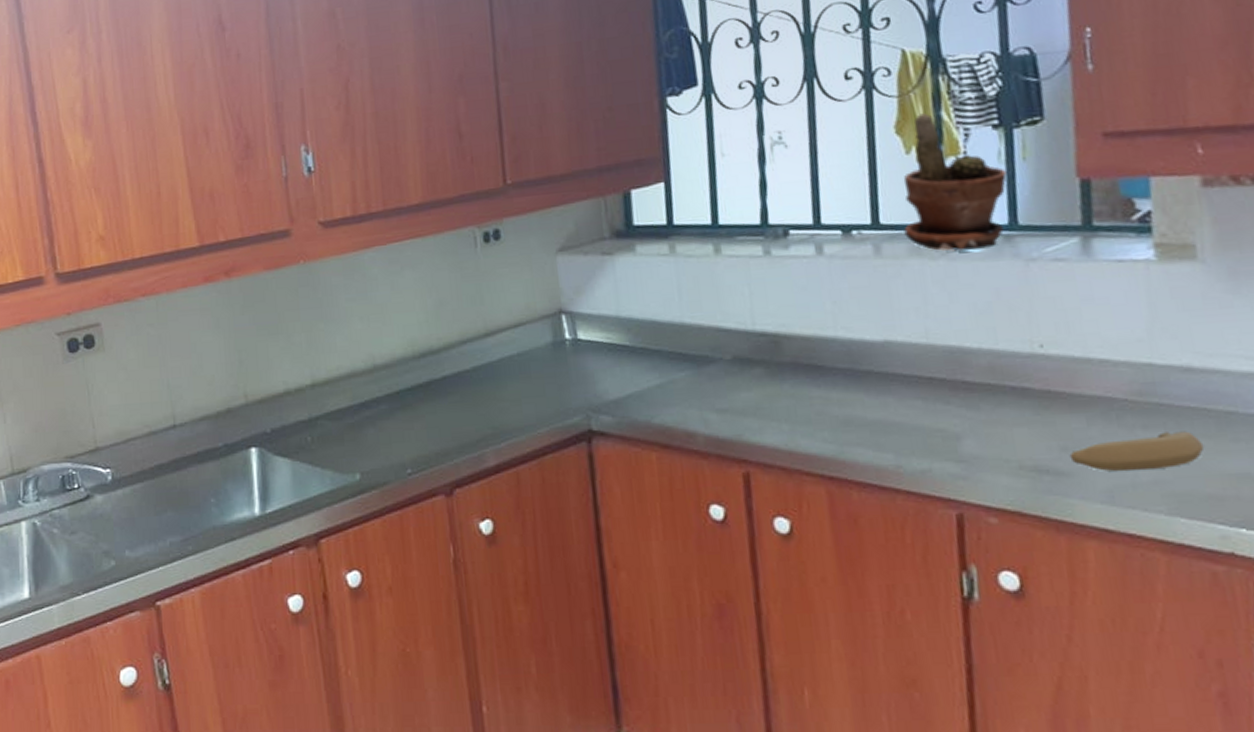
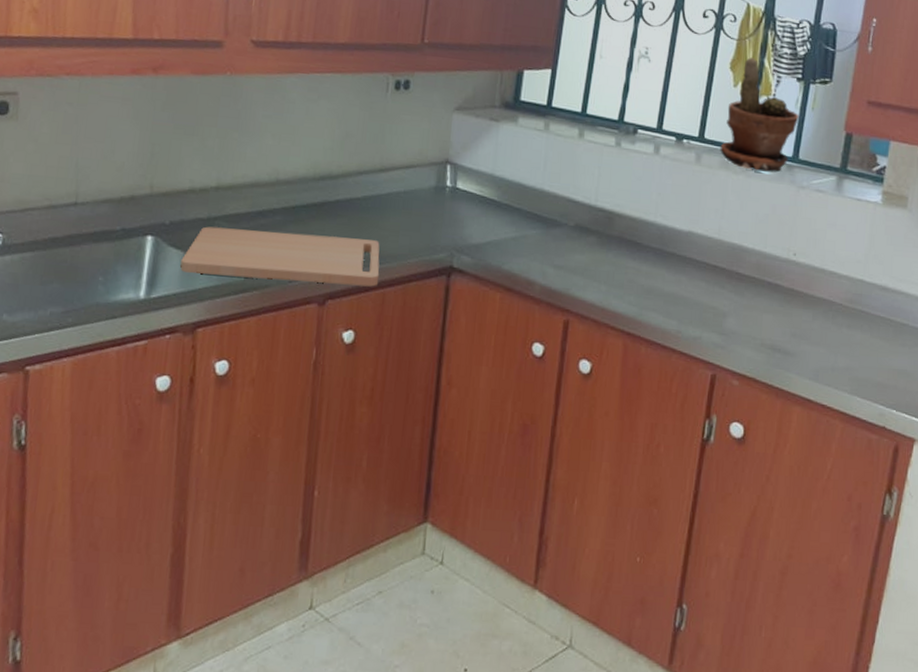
cutting board: none [290,414,509,482] -> present [180,226,380,287]
banana: present [1069,431,1205,471] -> none [796,332,883,359]

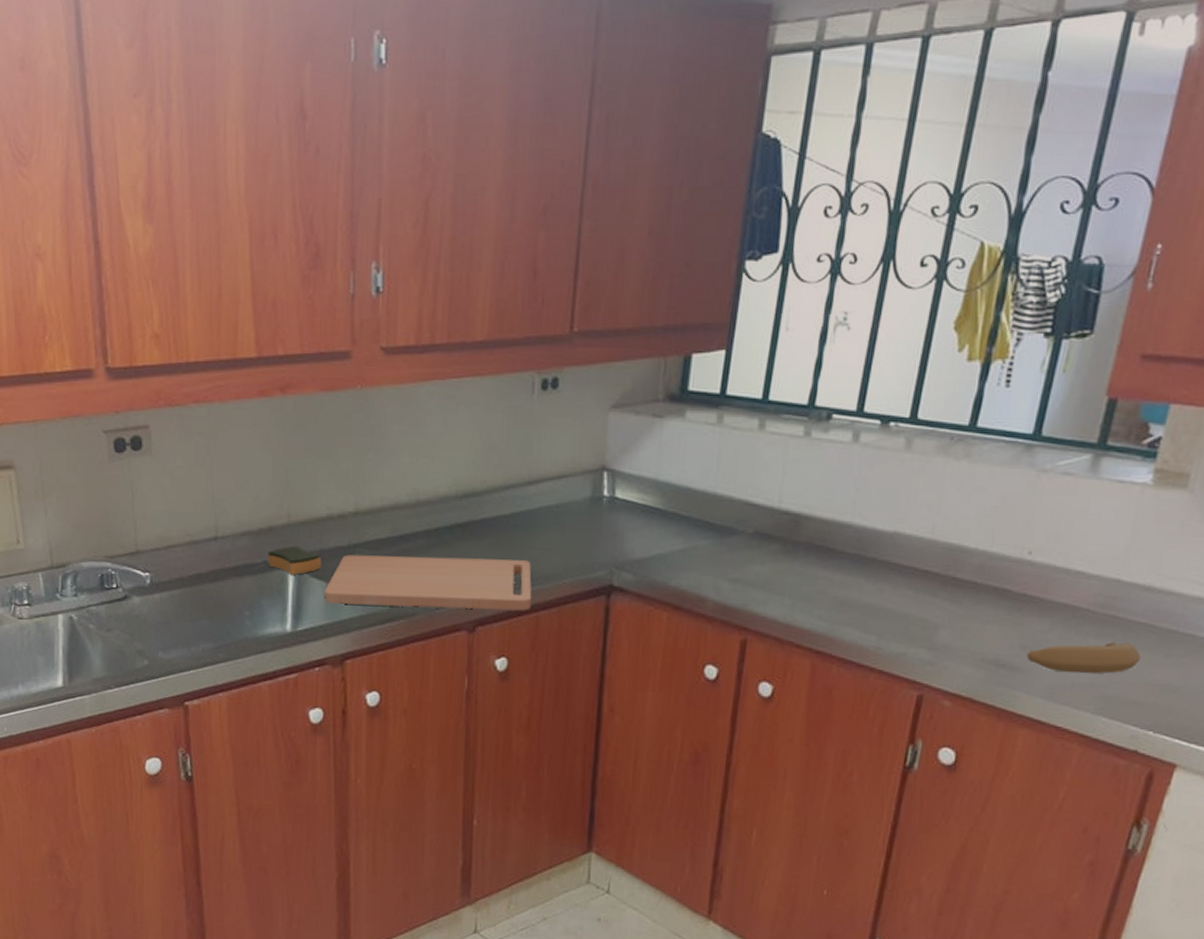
sponge: none [126,215,181,244] -> present [268,545,322,575]
potted plant: present [720,57,799,173] -> none [937,312,1045,456]
banana: none [796,332,883,359] -> present [1026,642,1141,674]

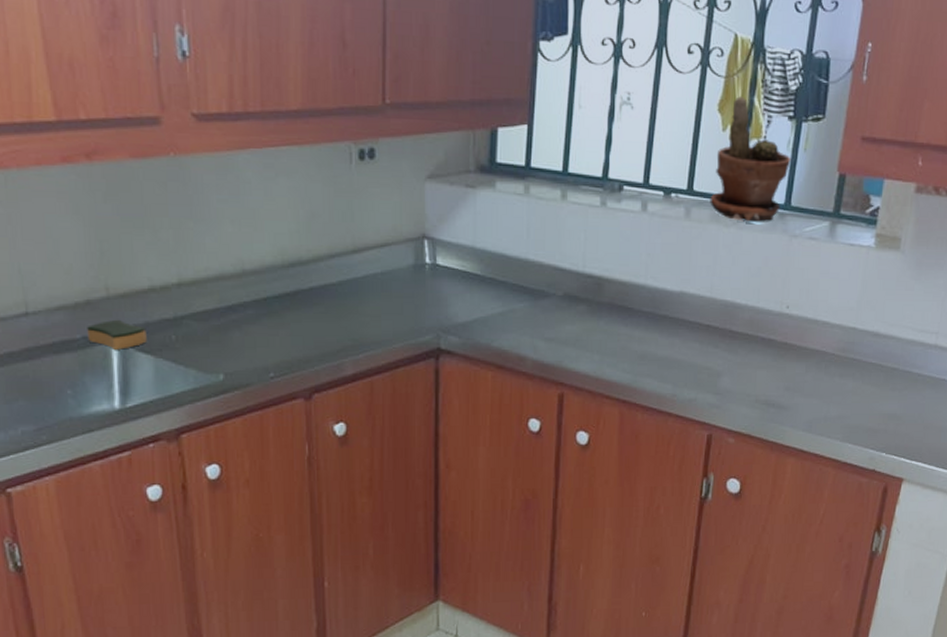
cutting board: present [324,554,532,611] -> none [152,326,365,379]
potted plant: none [937,312,1045,456] -> present [710,96,791,223]
banana: present [1026,642,1141,674] -> none [790,380,874,407]

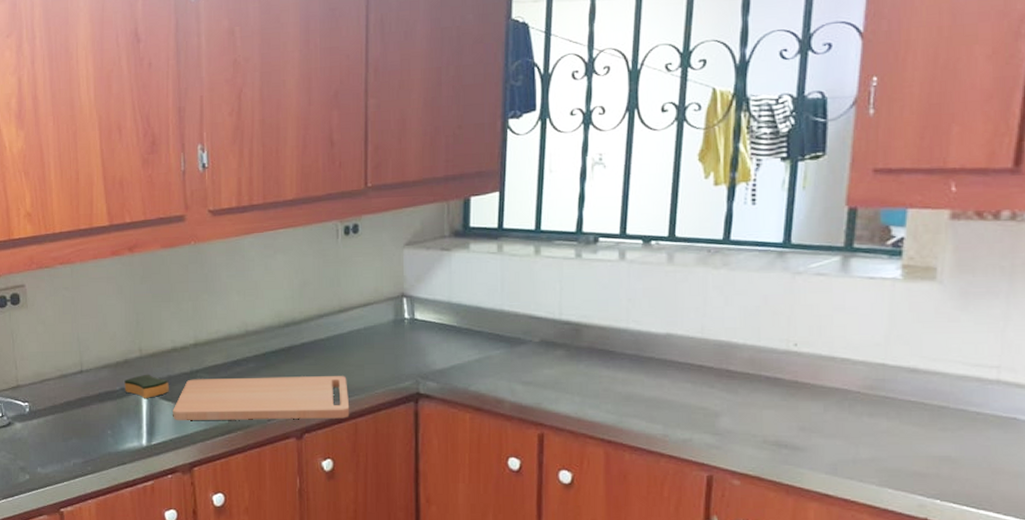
cutting board: none [152,326,365,379] -> present [173,376,350,421]
potted plant: present [710,96,791,223] -> none [695,144,787,263]

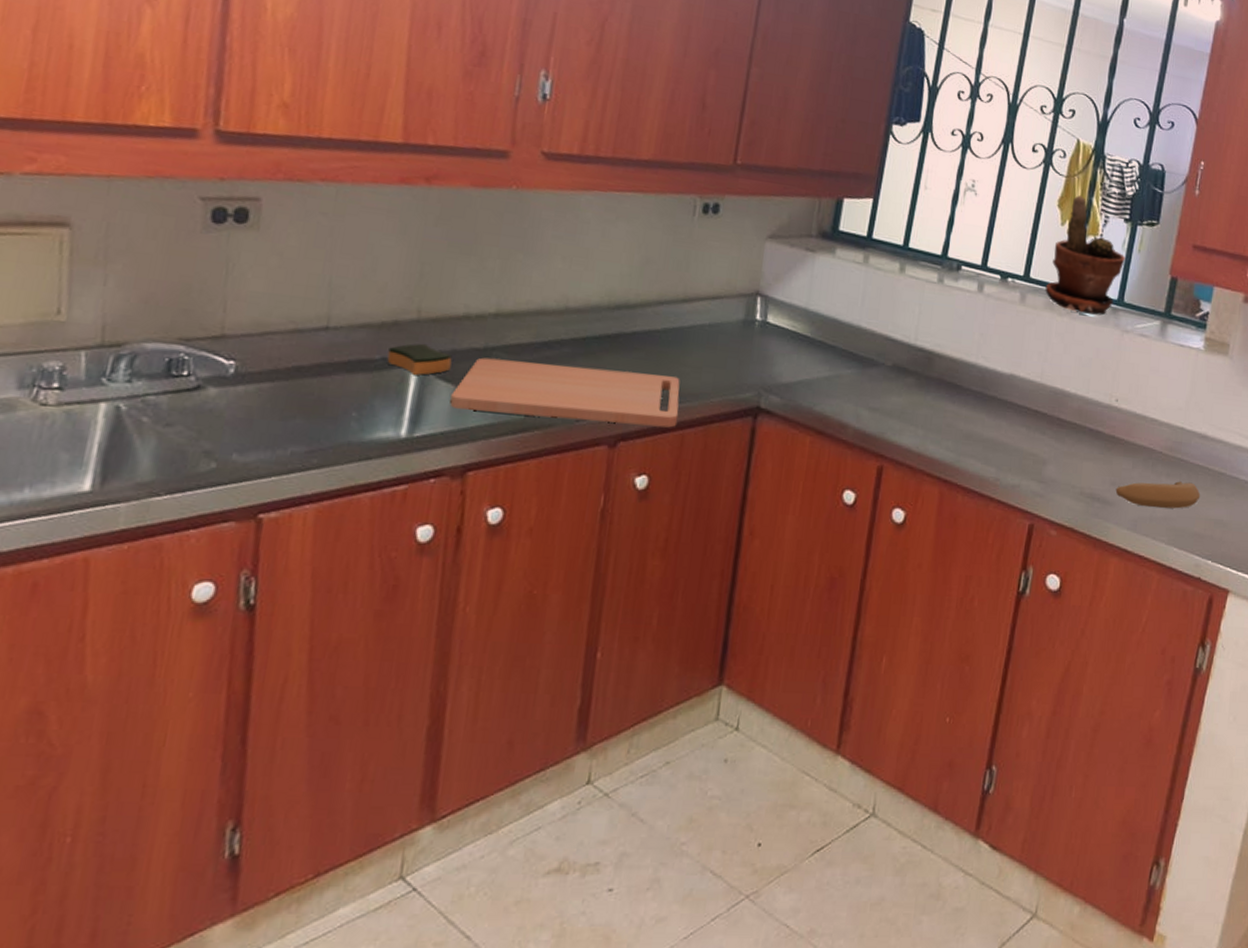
potted plant: none [695,144,787,263] -> present [1045,195,1126,316]
banana: none [806,420,917,449] -> present [1115,481,1201,509]

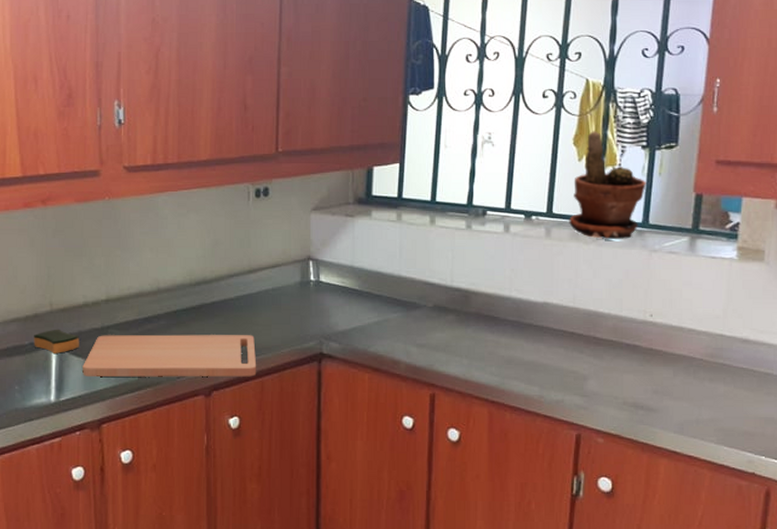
banana: present [1115,481,1201,509] -> none [658,385,747,410]

